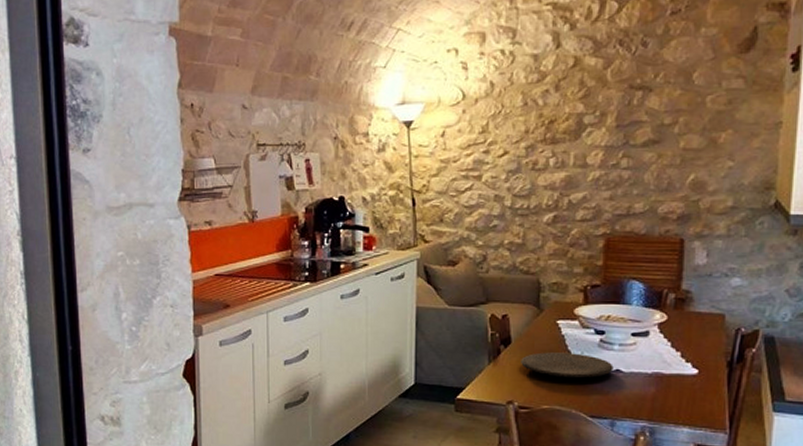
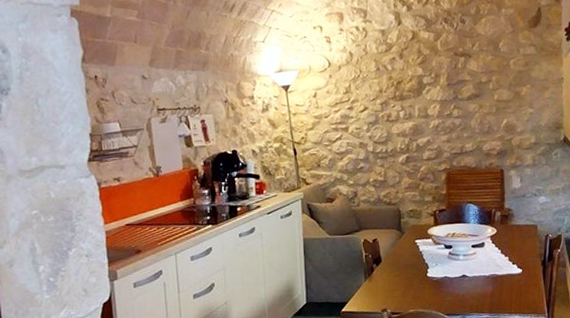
plate: present [521,352,613,378] -> none [390,265,461,286]

